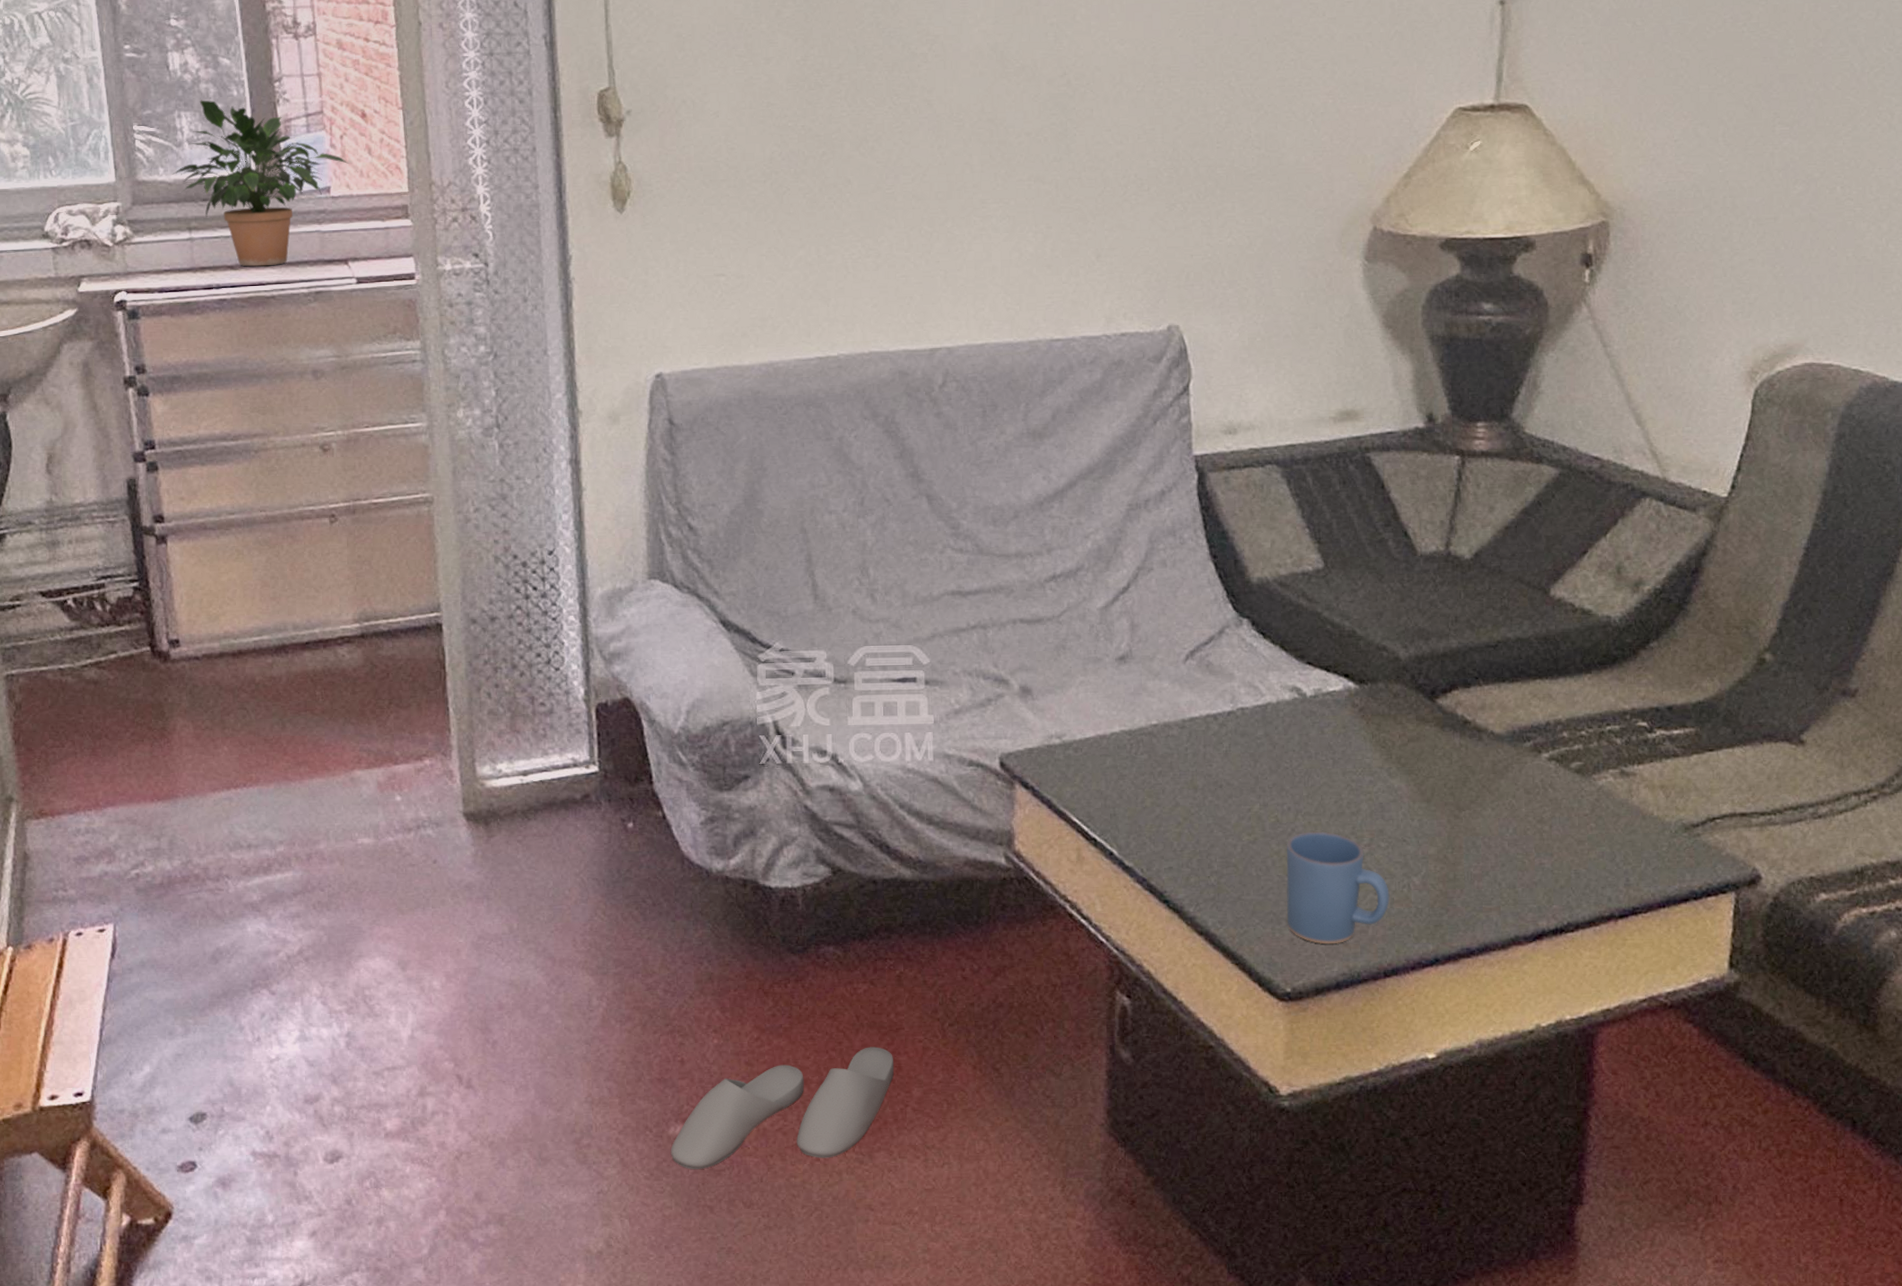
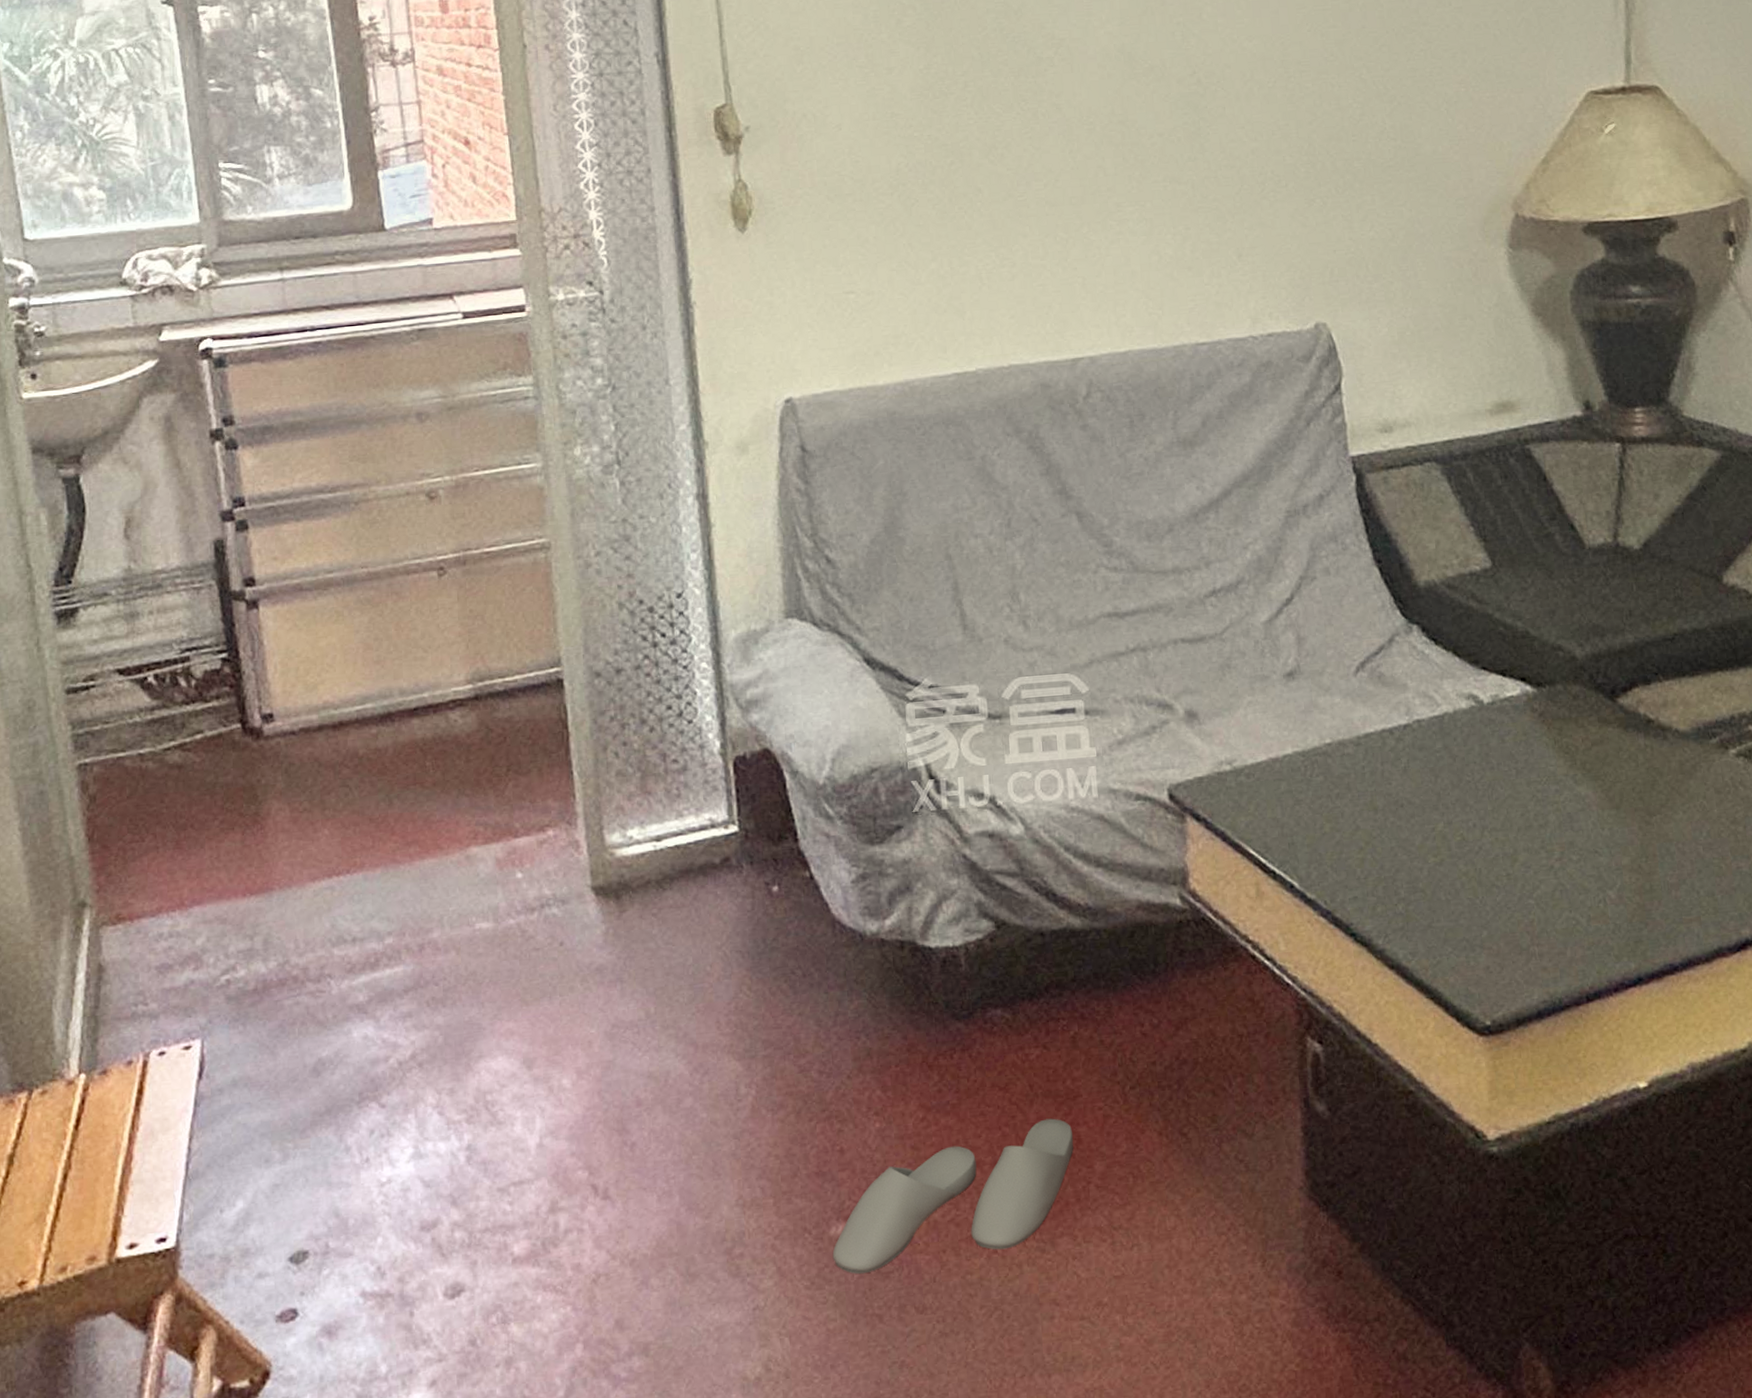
potted plant: present [171,100,348,267] -> none [261,133,452,306]
mug: present [1286,831,1390,945] -> none [1475,847,1586,971]

